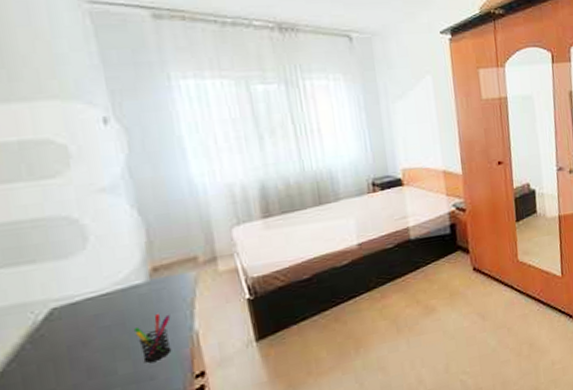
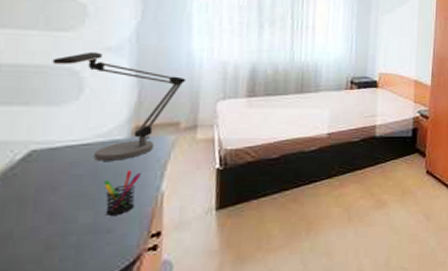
desk lamp: none [47,195,194,310] -> present [52,51,186,161]

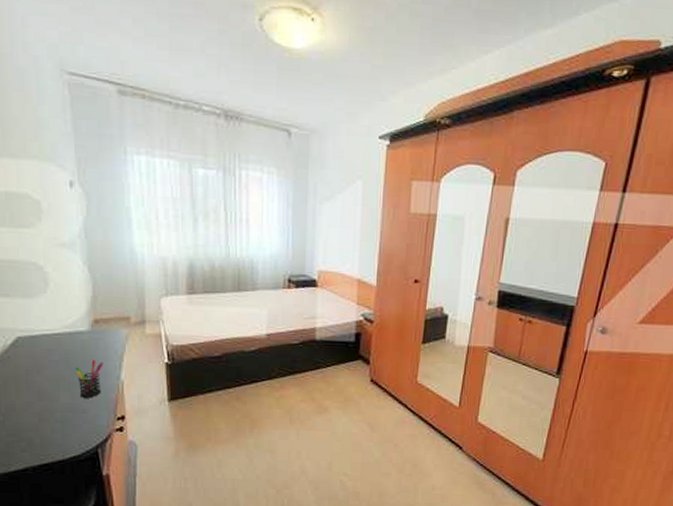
desk lamp: present [52,51,186,161] -> none [21,247,132,350]

